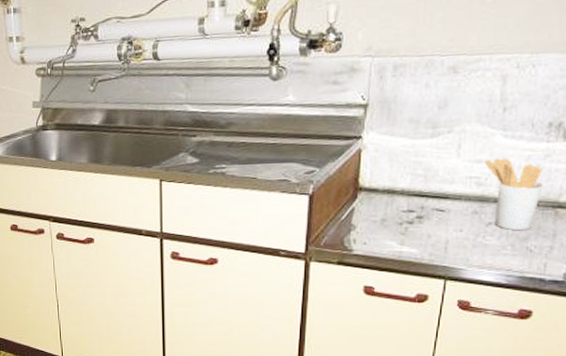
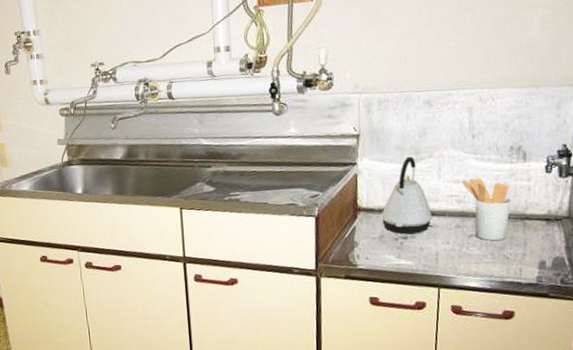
kettle: none [386,131,446,219] -> present [381,156,433,235]

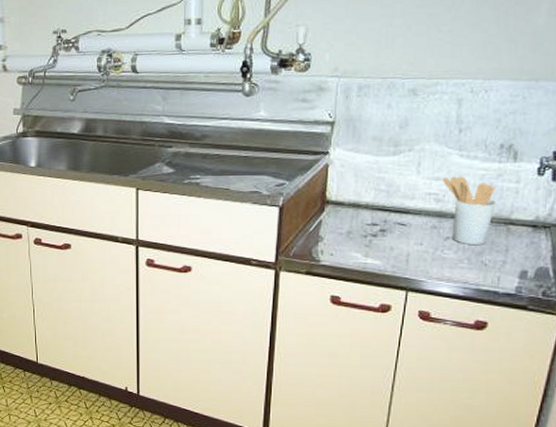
kettle: present [381,156,433,235] -> none [351,149,407,232]

